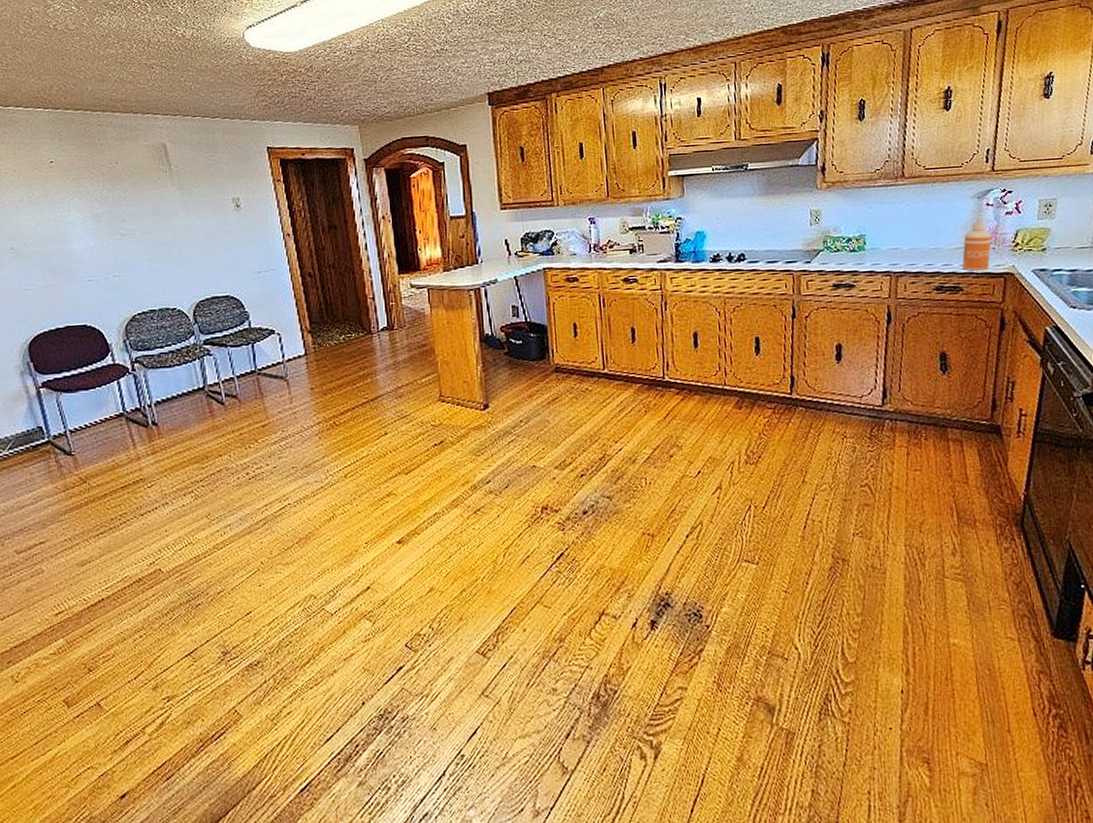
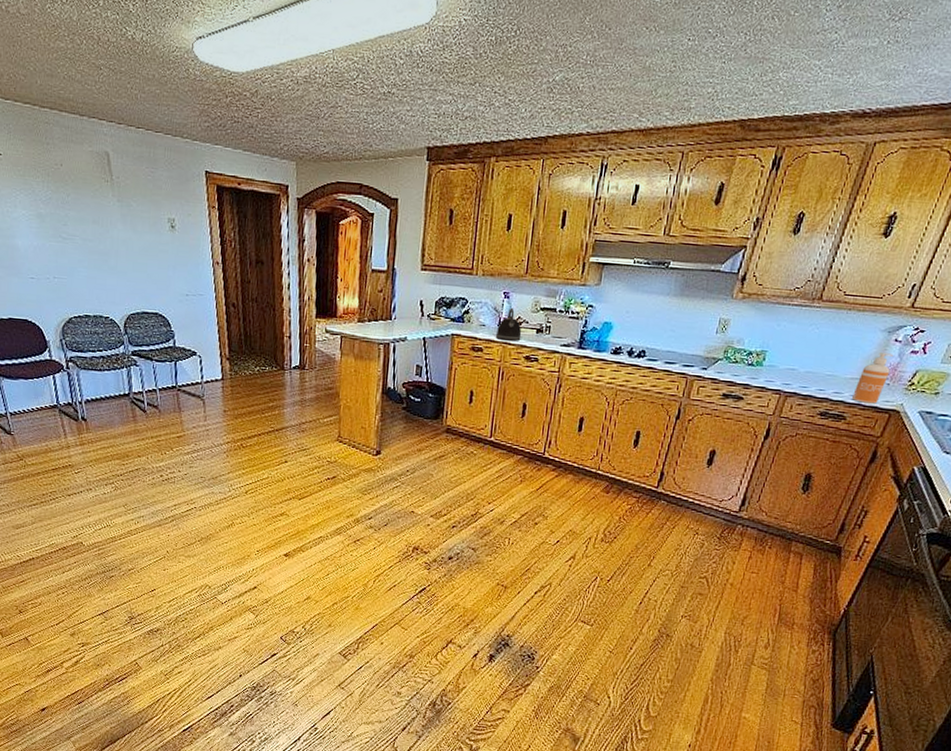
kettle: none [588,232,616,266] -> present [495,307,522,341]

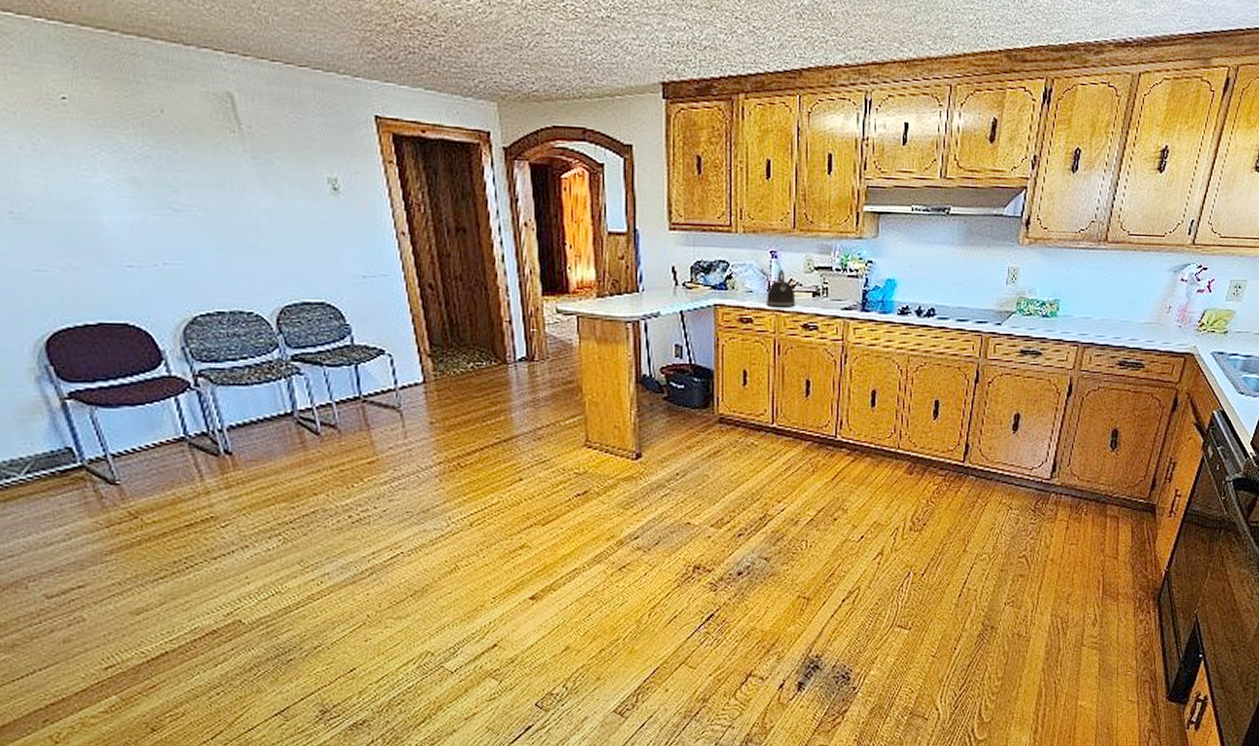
soap dispenser: present [851,352,894,404] -> none [1147,294,1182,348]

